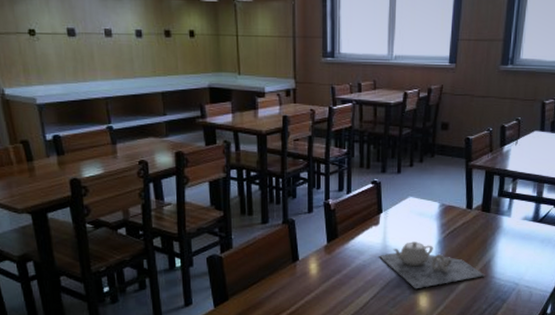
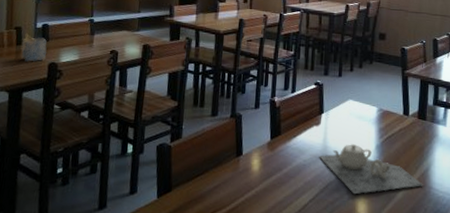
napkin holder: none [32,147,66,179] -> present [21,33,47,62]

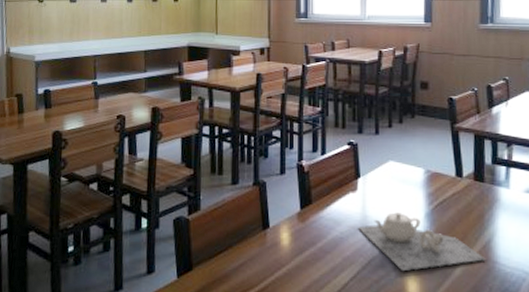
napkin holder: present [21,33,47,62] -> none [23,100,51,131]

